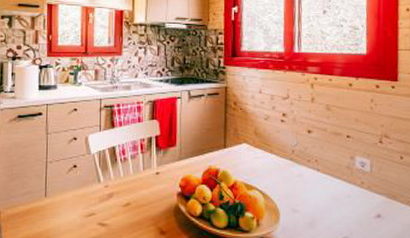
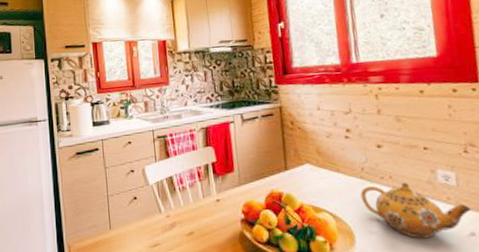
teapot: none [289,166,379,219] -> present [360,182,471,239]

